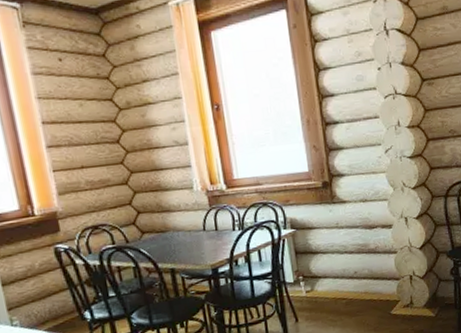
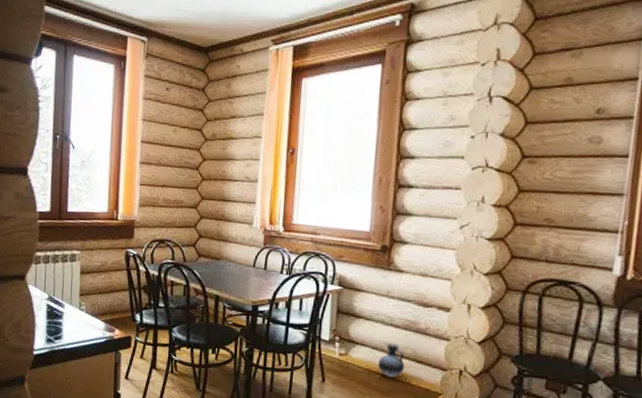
ceramic jug: none [341,268,366,300] -> present [377,343,405,378]

